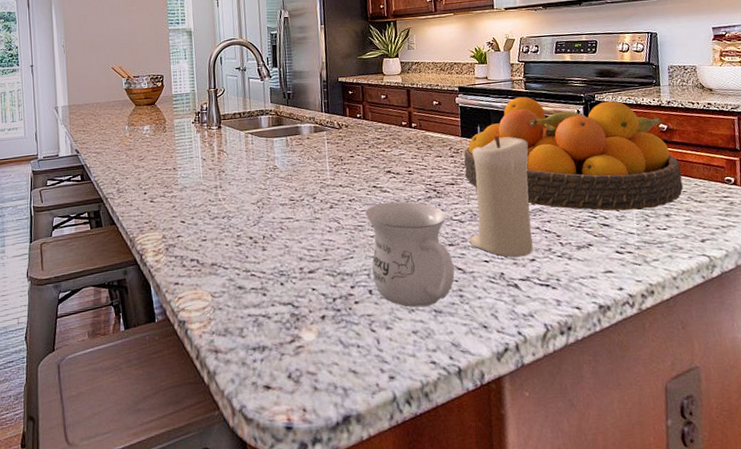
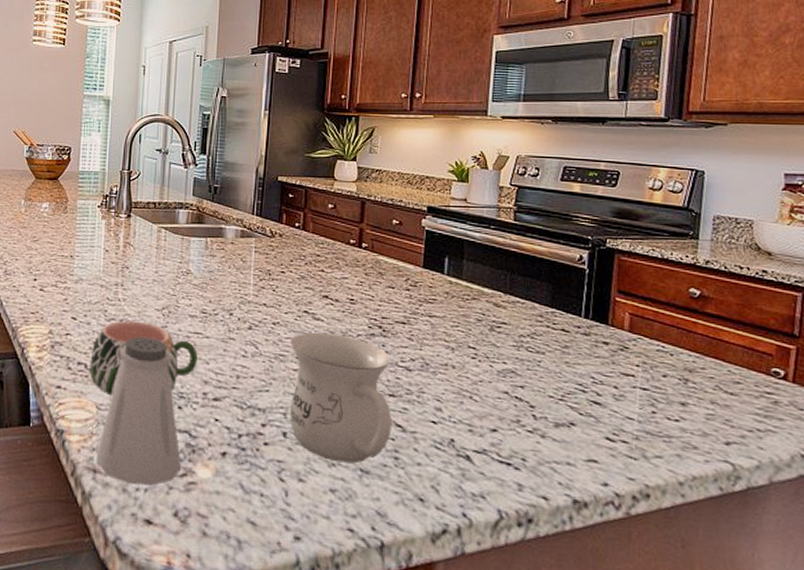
mug: none [201,215,292,284] -> present [90,320,198,396]
saltshaker: none [216,228,289,357] -> present [96,336,181,486]
fruit bowl: present [464,97,683,211] -> none [421,229,711,392]
candle: present [469,136,534,258] -> none [416,272,508,424]

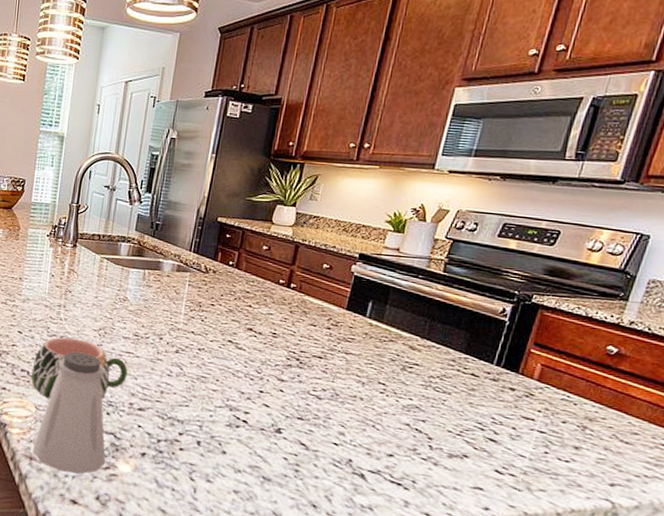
mug: present [290,332,393,464] -> none [205,359,304,472]

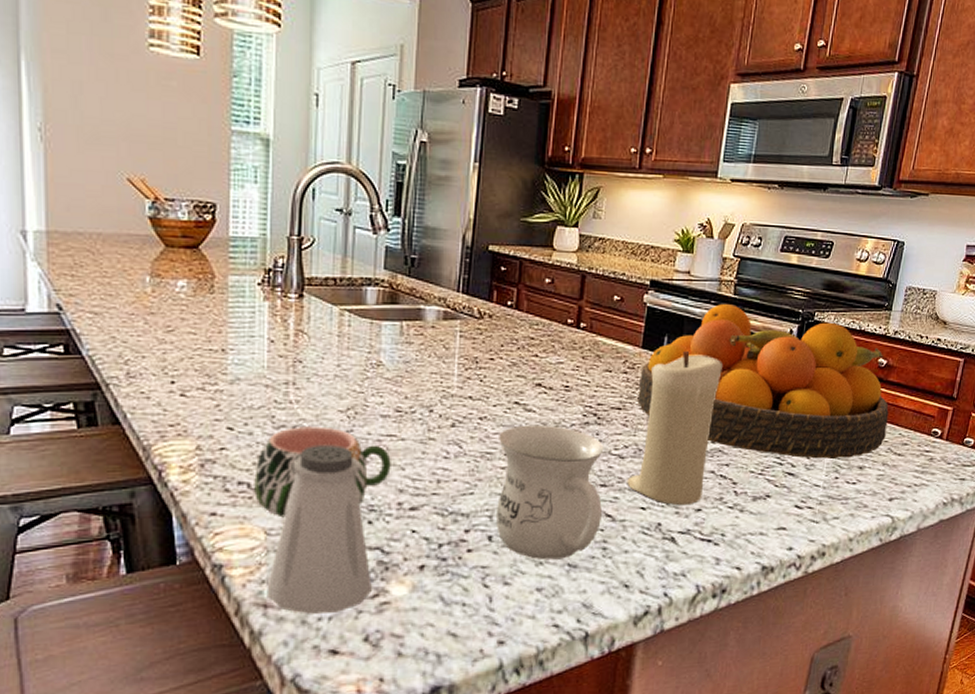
mug: none [205,359,304,472] -> present [496,424,604,560]
candle: none [322,317,426,449] -> present [627,351,722,506]
fruit bowl: none [338,279,617,437] -> present [637,304,889,459]

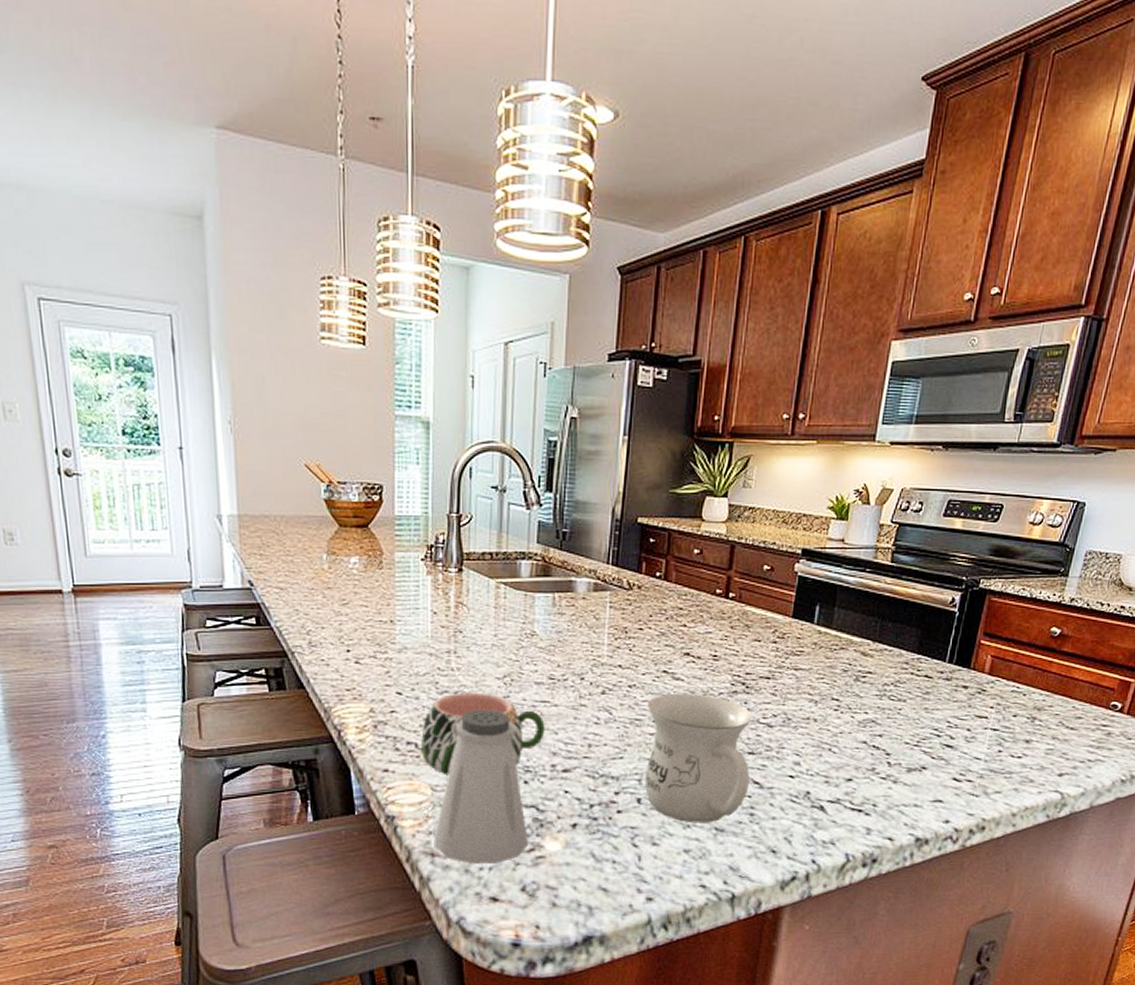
candle: present [627,351,722,506] -> none [775,621,877,775]
fruit bowl: present [637,304,889,459] -> none [787,572,1061,731]

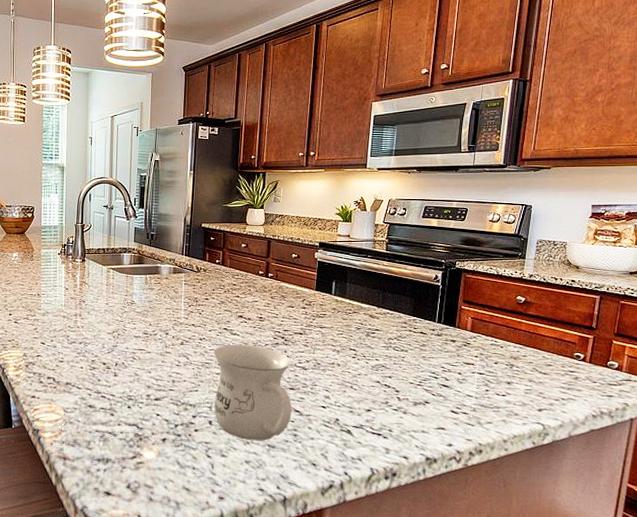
mug: present [421,692,545,776] -> none [57,343,142,401]
saltshaker: present [434,709,528,864] -> none [65,354,131,466]

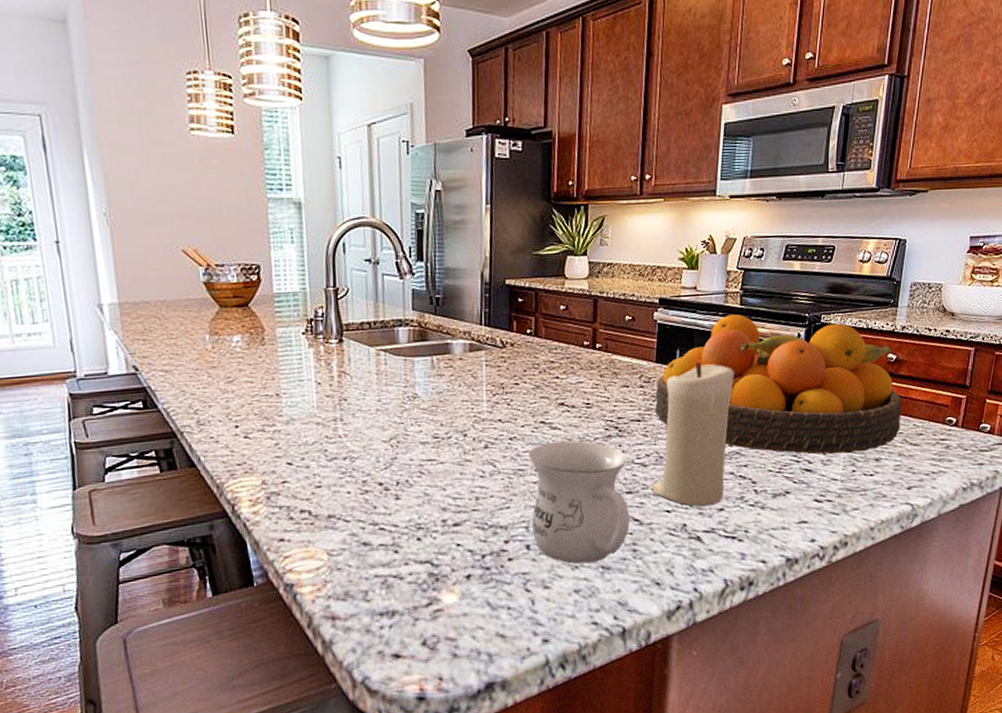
candle: none [310,292,381,407] -> present [651,362,734,507]
fruit bowl: none [314,258,531,375] -> present [655,314,901,454]

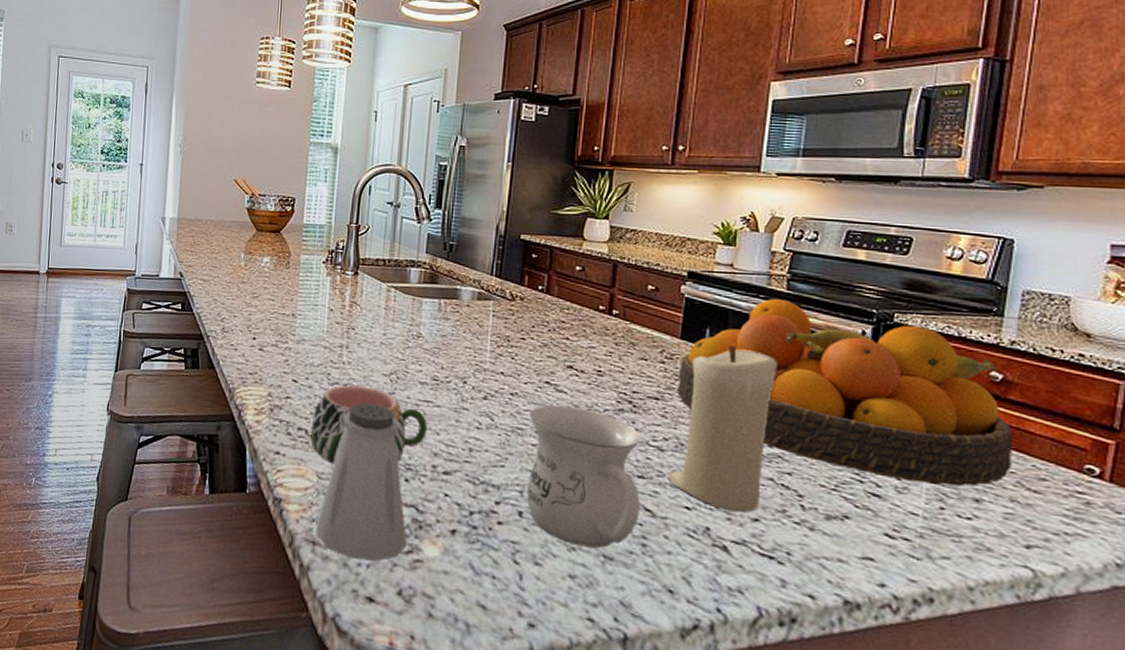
mug: none [314,456,434,540] -> present [310,385,427,465]
saltshaker: none [333,472,425,624] -> present [315,402,407,562]

